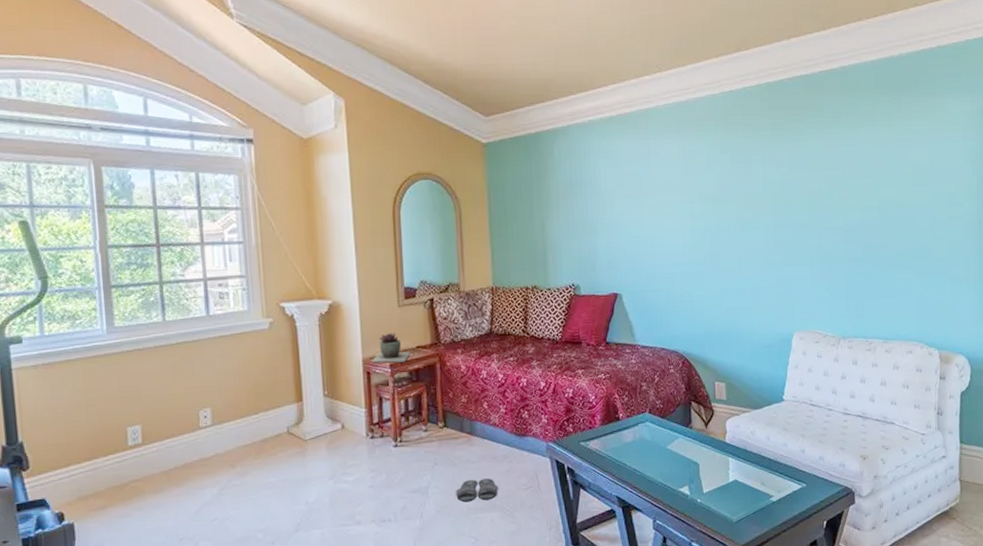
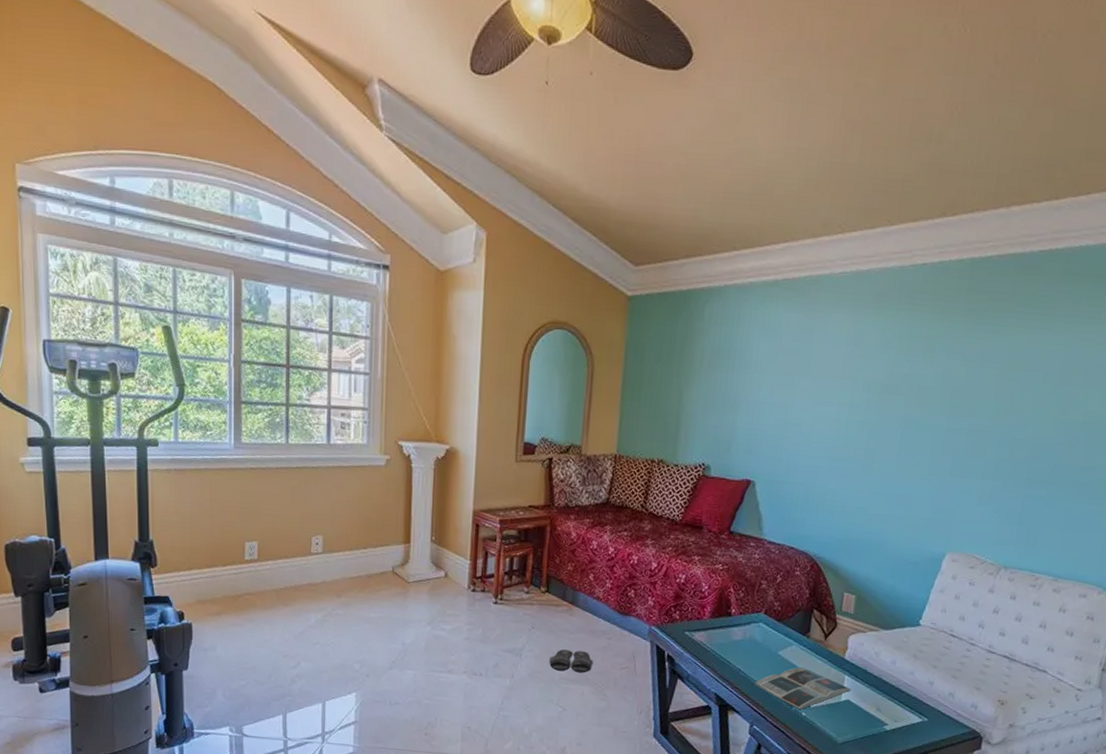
succulent plant: present [371,333,411,364] -> none [481,487,523,520]
magazine: none [649,457,736,498] -> present [753,667,851,710]

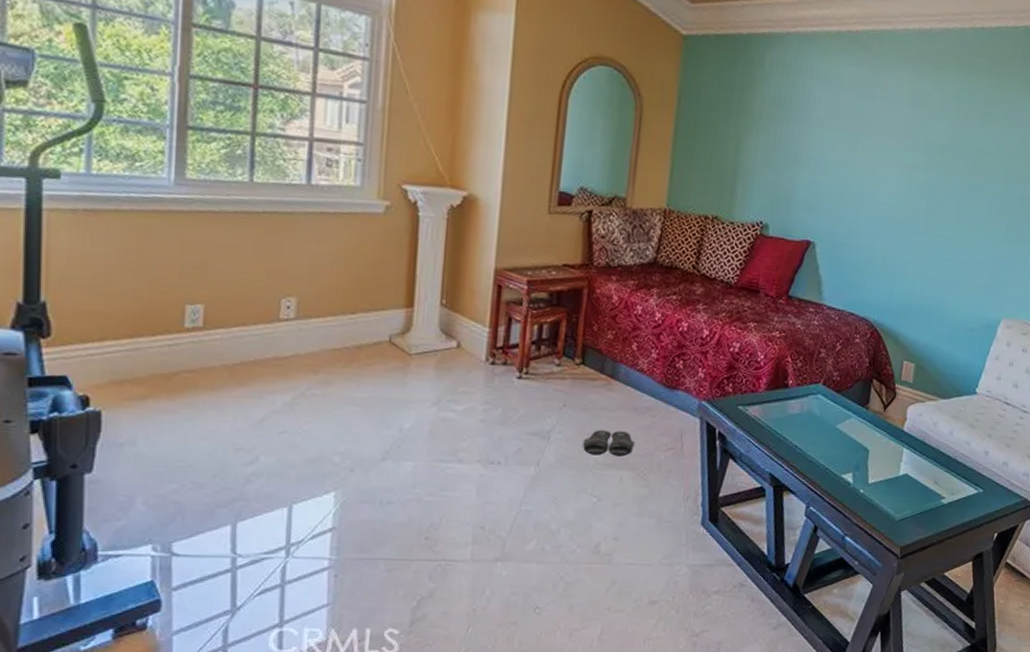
magazine: present [753,667,851,710] -> none [810,441,909,487]

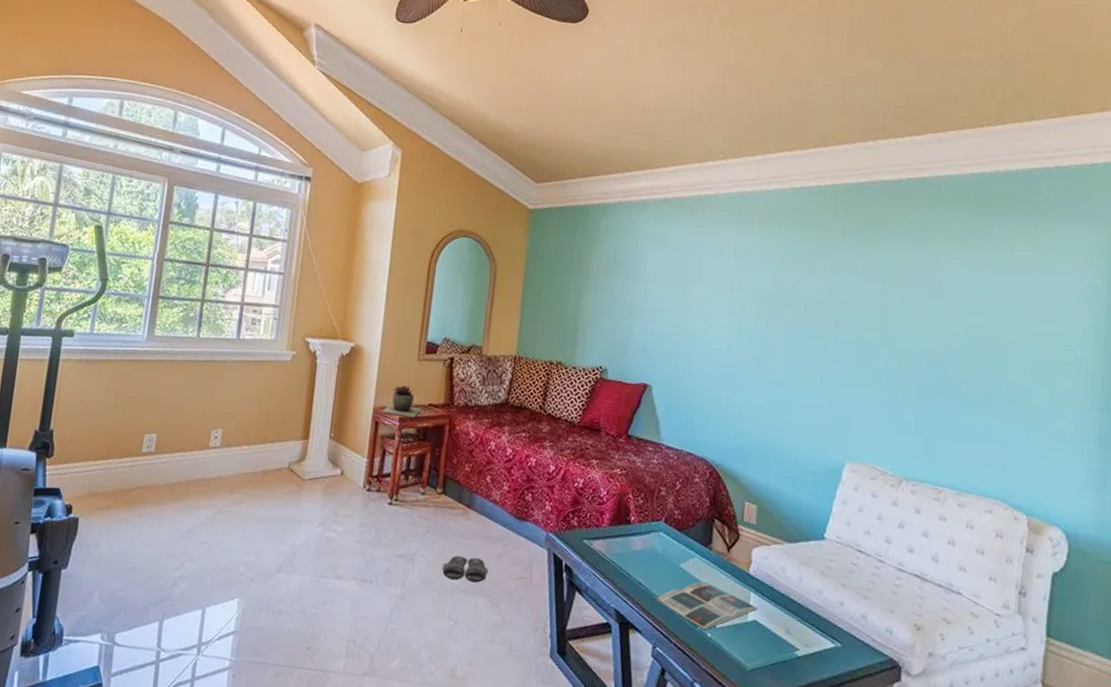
succulent plant: none [504,243,556,281] -> present [381,385,423,418]
magazine: none [810,441,909,487] -> present [654,582,758,631]

